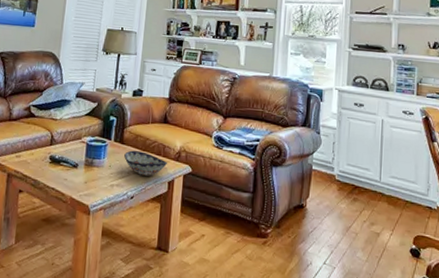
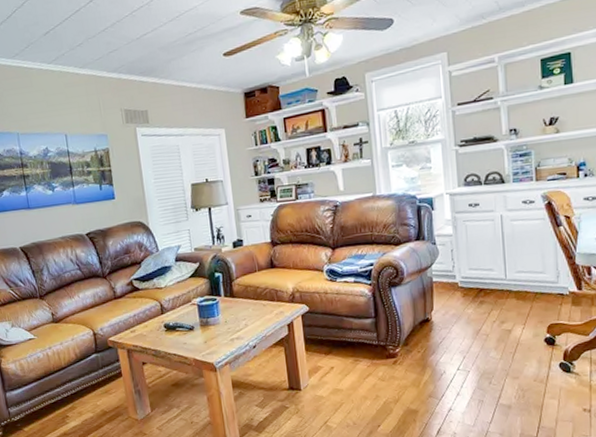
decorative bowl: present [124,150,168,176] -> none [238,300,284,324]

